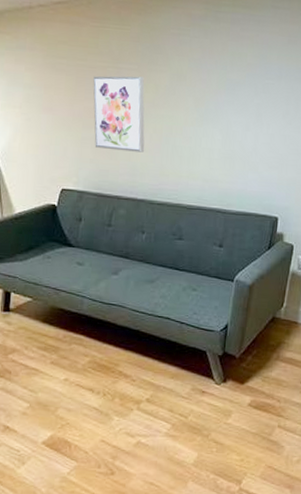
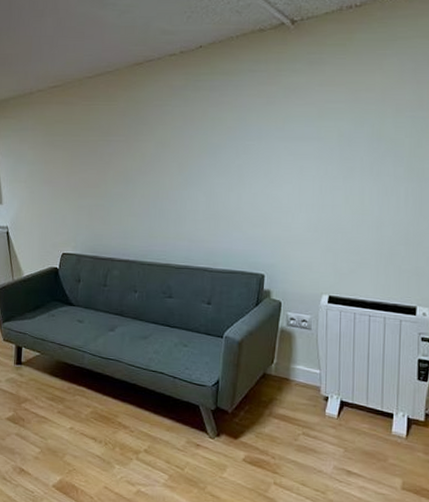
wall art: present [93,76,145,153] -> none [86,147,134,217]

